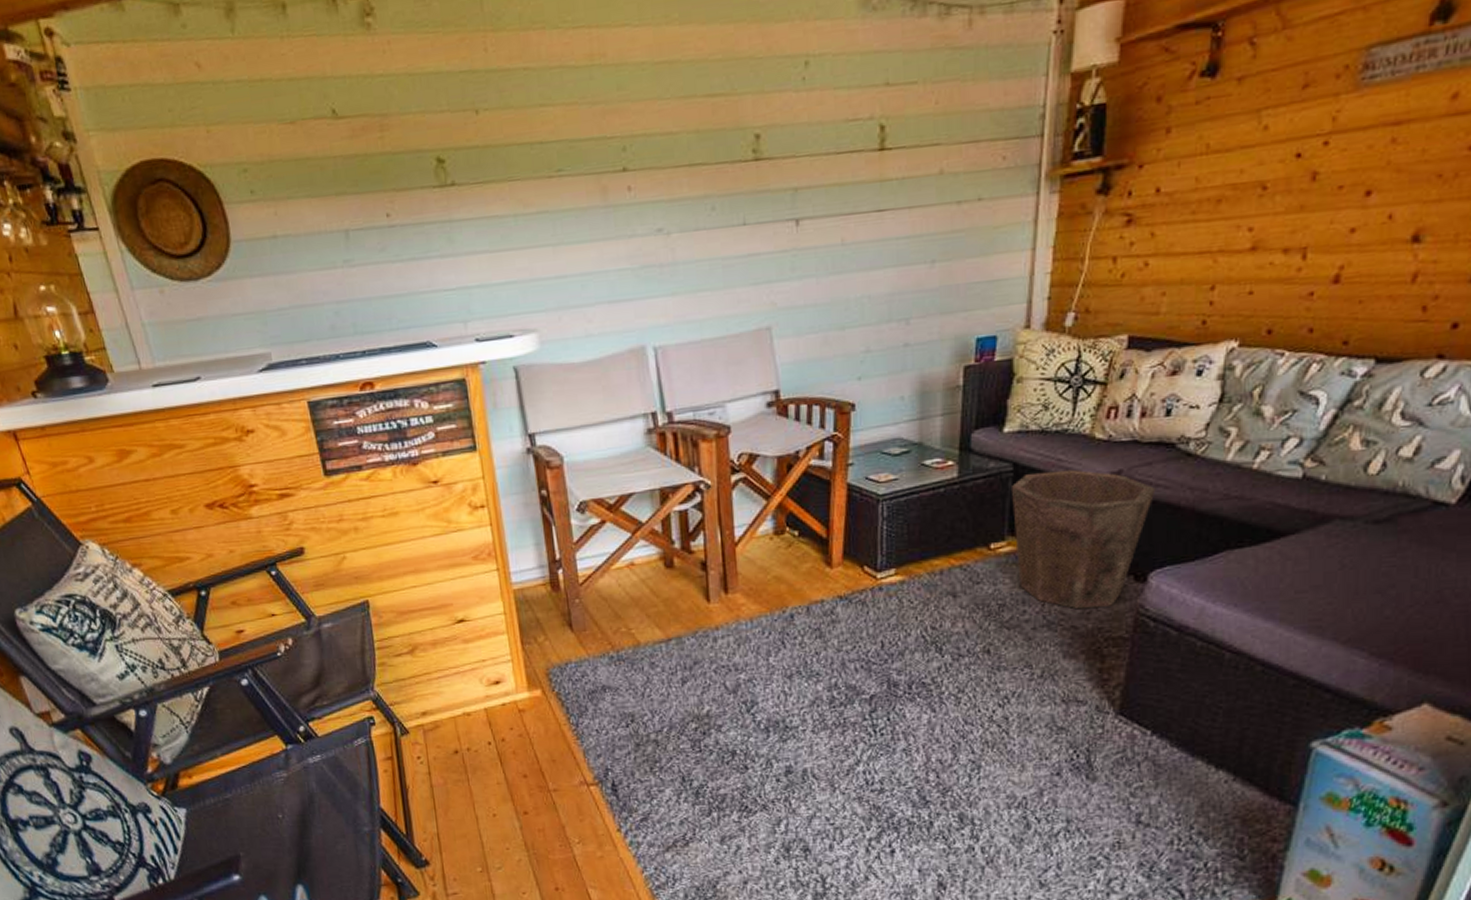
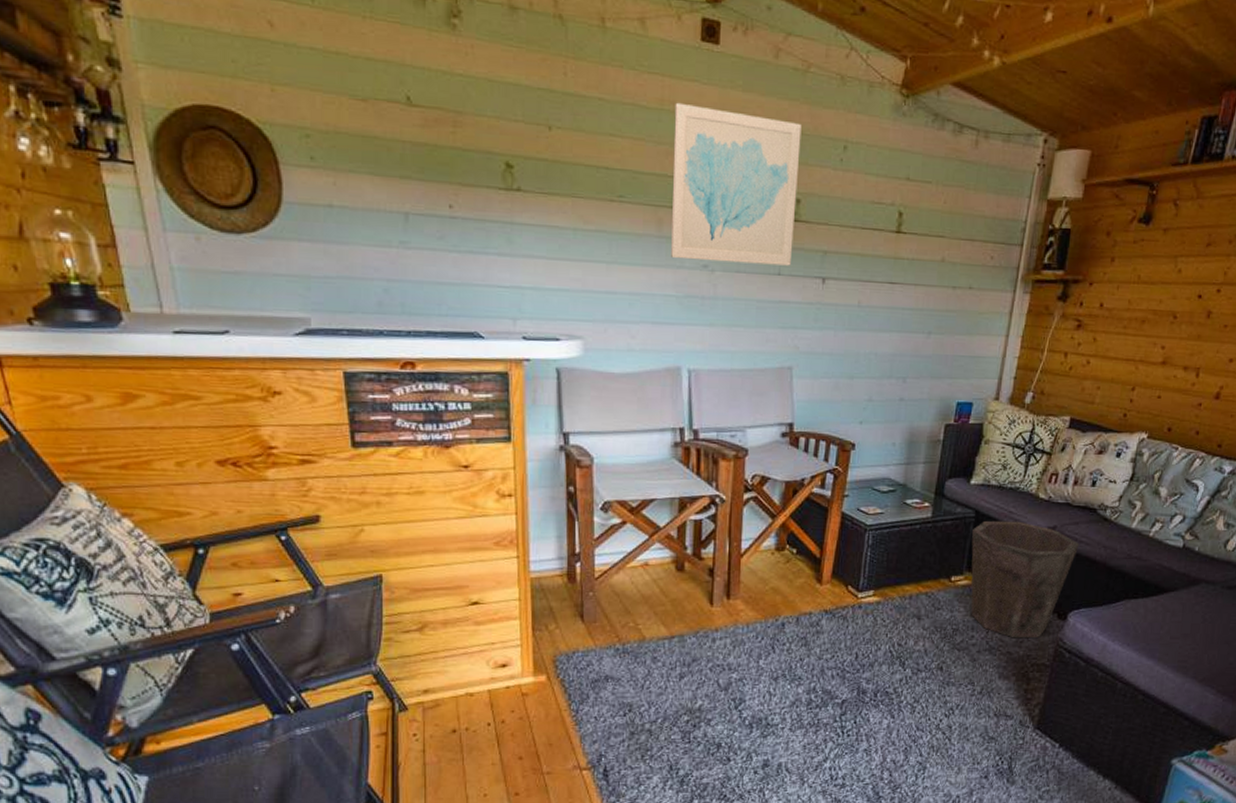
wall art: none [606,46,757,228] -> present [671,102,802,266]

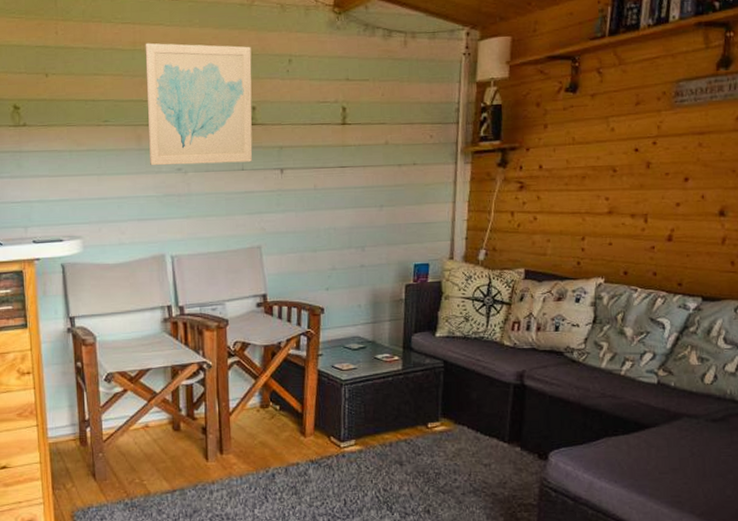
waste bin: present [971,520,1080,639] -> none [443,368,551,480]

